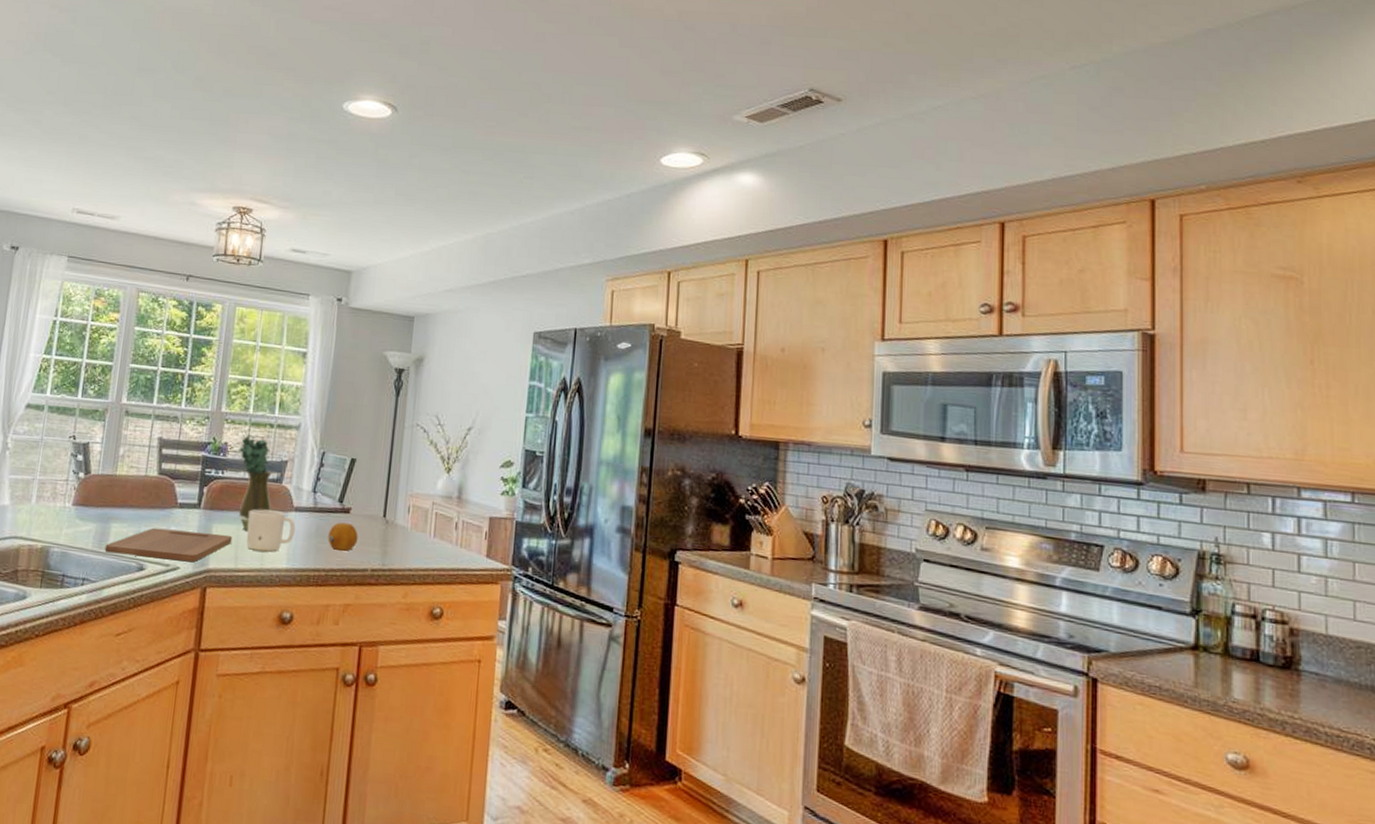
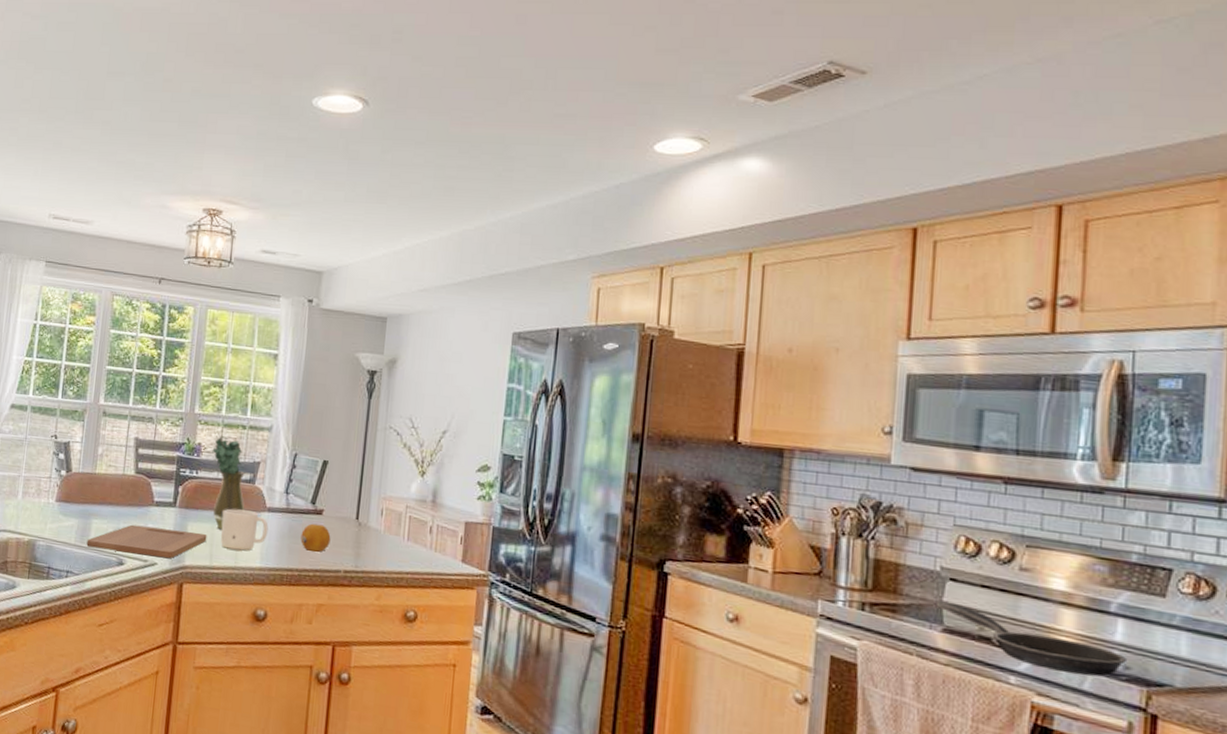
frying pan: none [914,580,1070,646] -> present [937,600,1126,677]

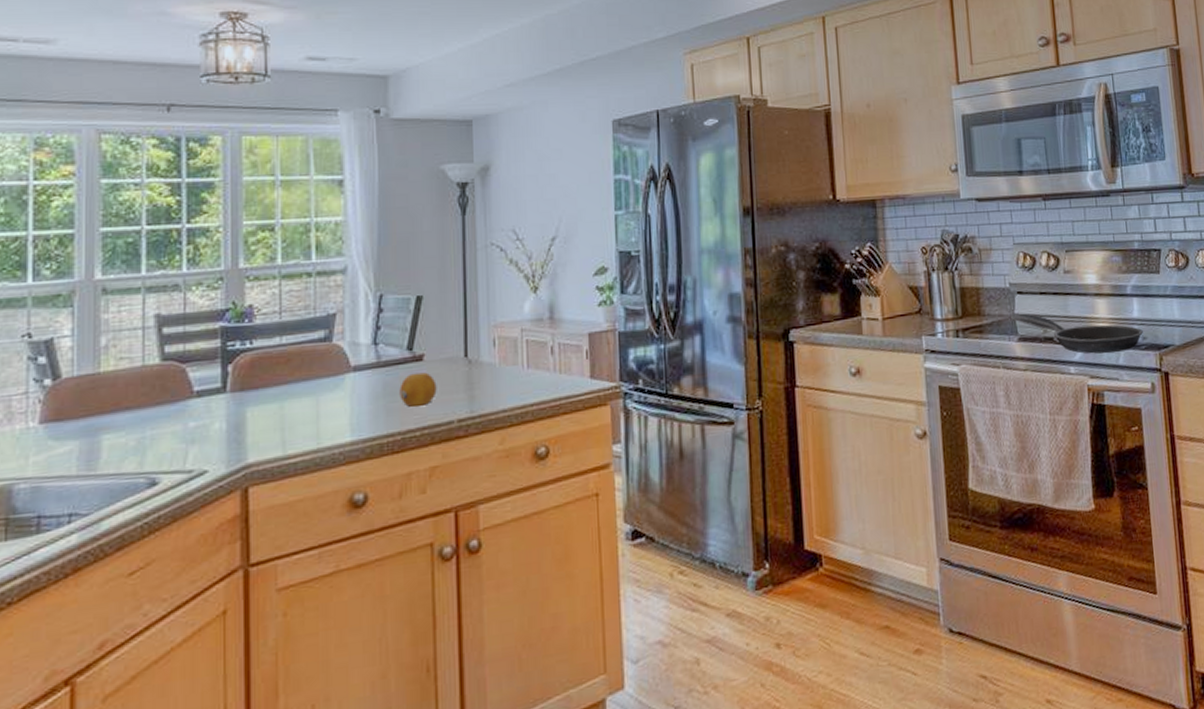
cutting board: present [86,524,207,559] -> none [96,417,275,474]
vase: present [212,433,245,529] -> none [269,288,323,406]
mug: present [220,508,269,551] -> none [293,375,357,429]

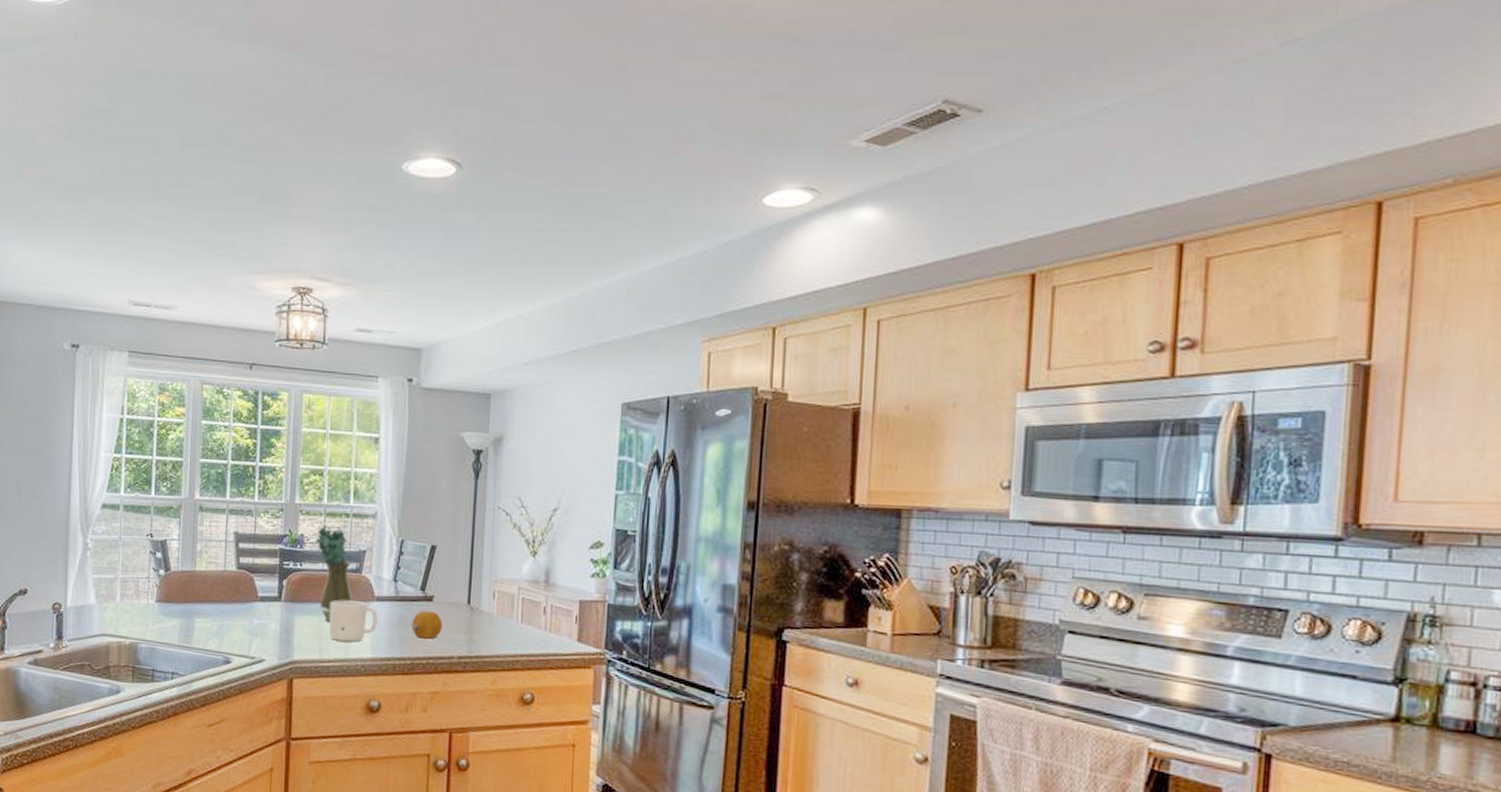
vase: none [269,288,323,406] -> present [315,523,353,621]
mug: none [293,375,357,429] -> present [329,600,378,642]
frying pan: present [1011,313,1143,354] -> none [1056,654,1242,721]

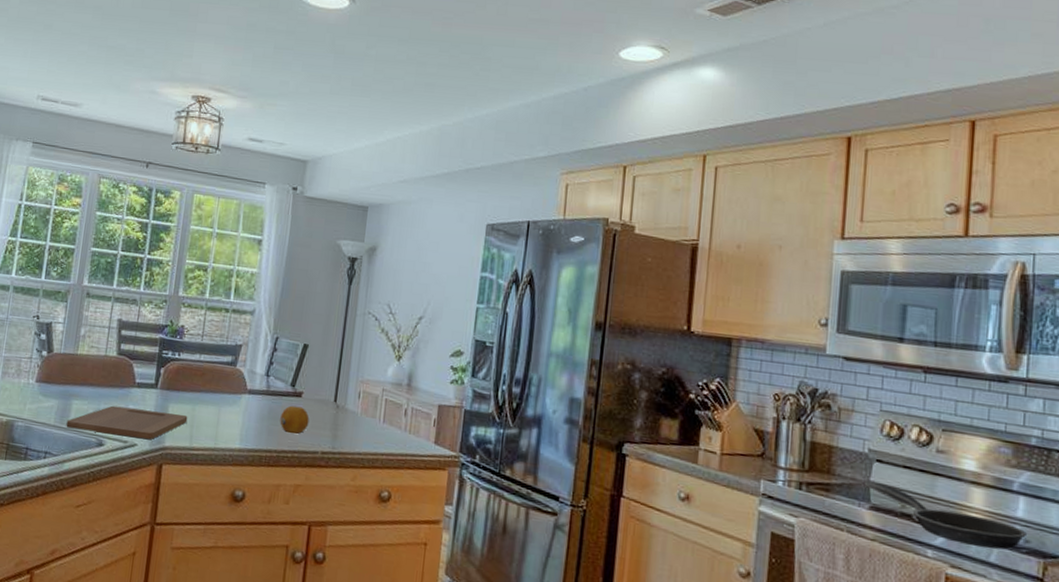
cutting board: none [190,621,315,654] -> present [66,405,188,440]
vase: present [315,523,353,621] -> none [194,316,227,410]
mug: present [329,600,378,642] -> none [201,390,249,433]
frying pan: none [1056,654,1242,721] -> present [865,480,1027,550]

